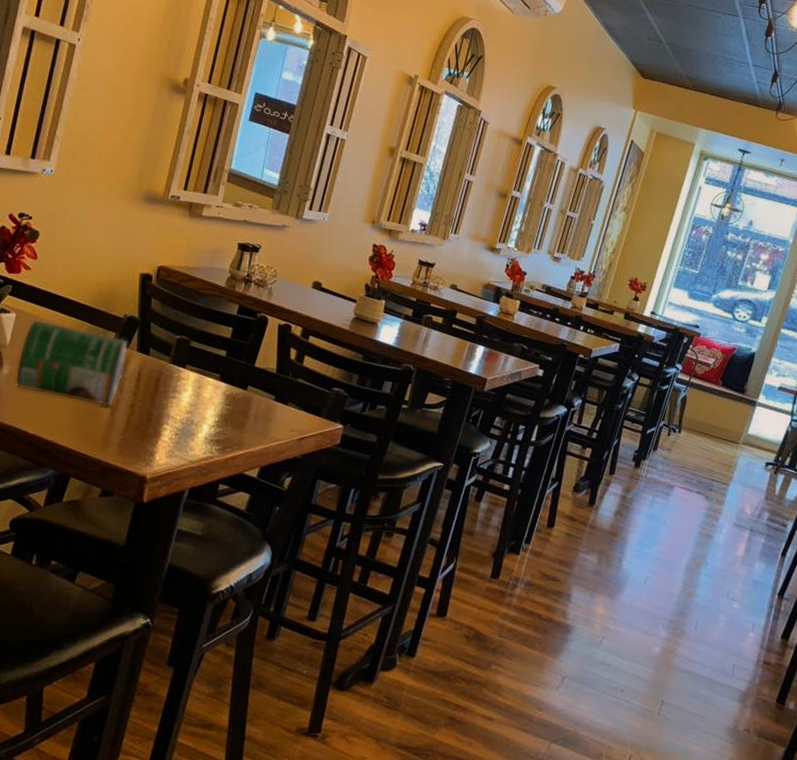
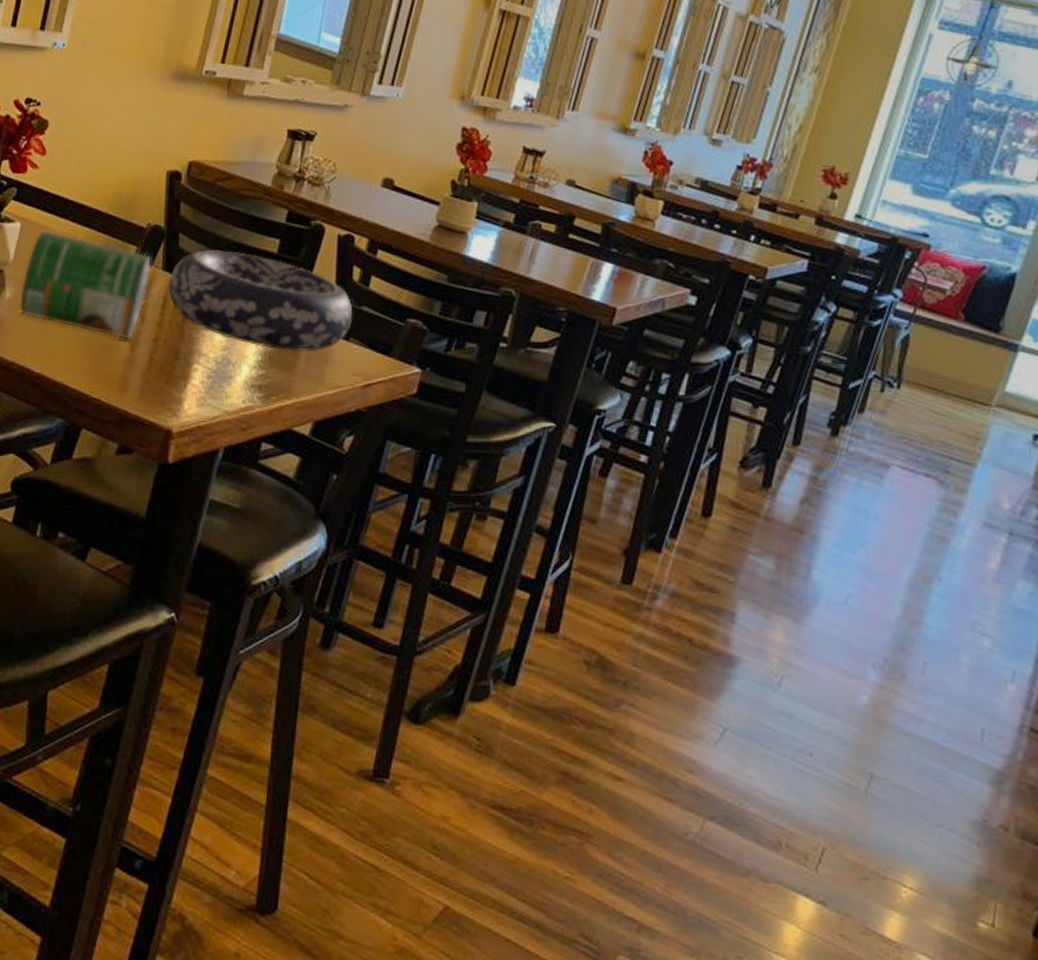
decorative bowl: none [142,336,290,413] -> present [168,250,352,351]

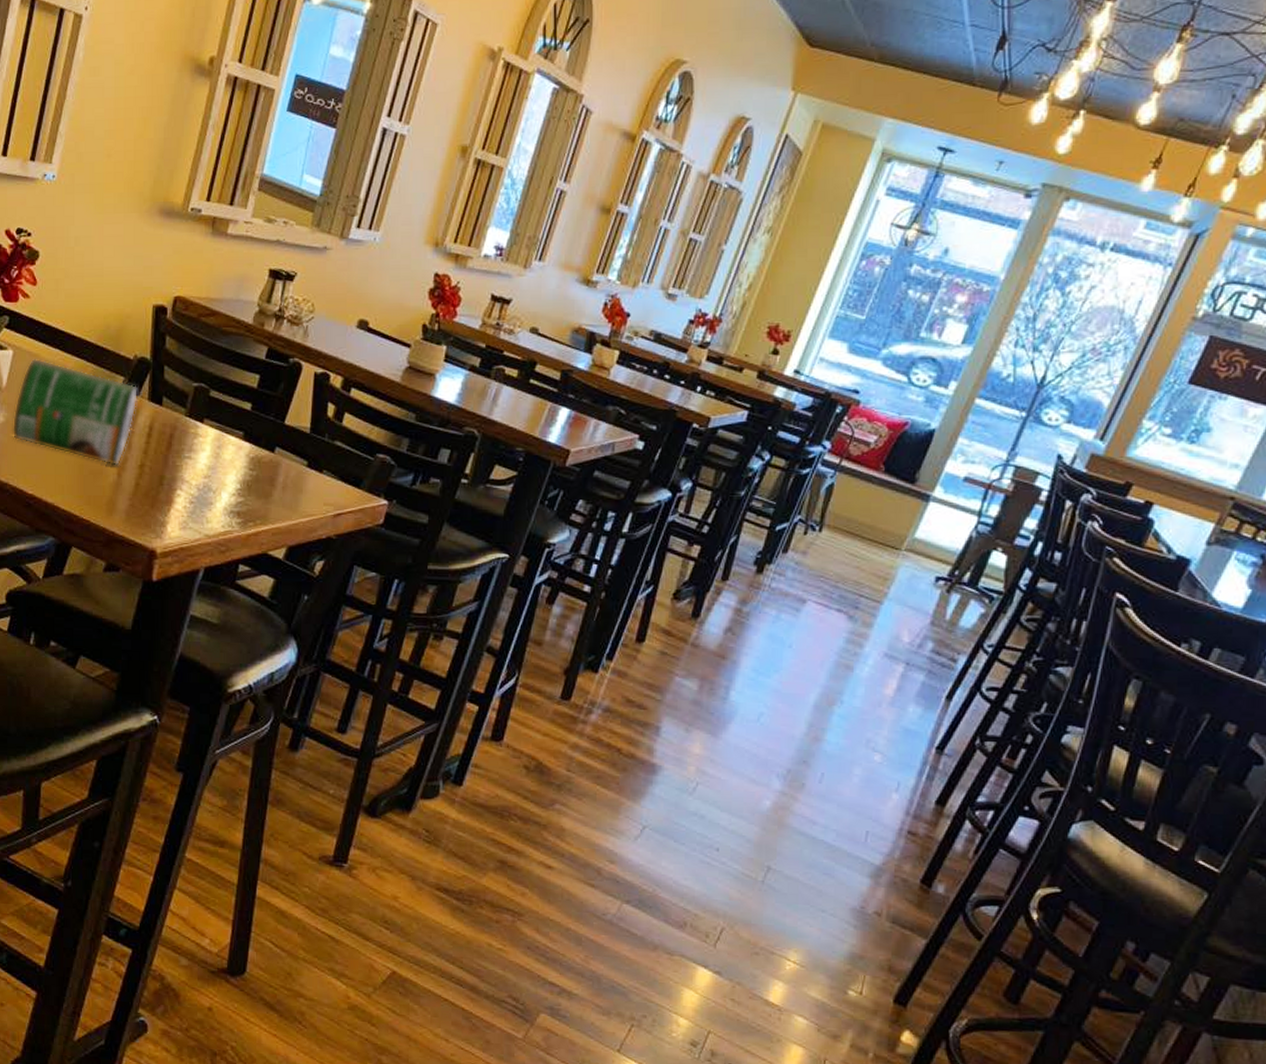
decorative bowl: present [168,250,352,351] -> none [153,383,325,481]

